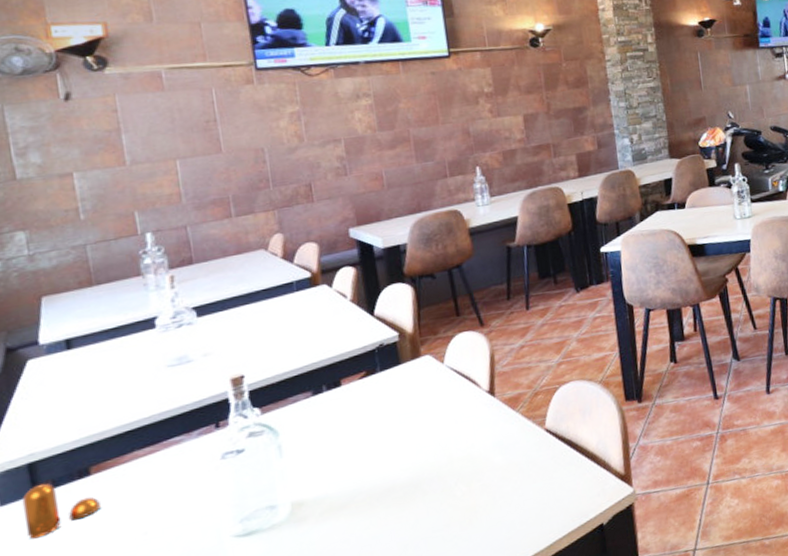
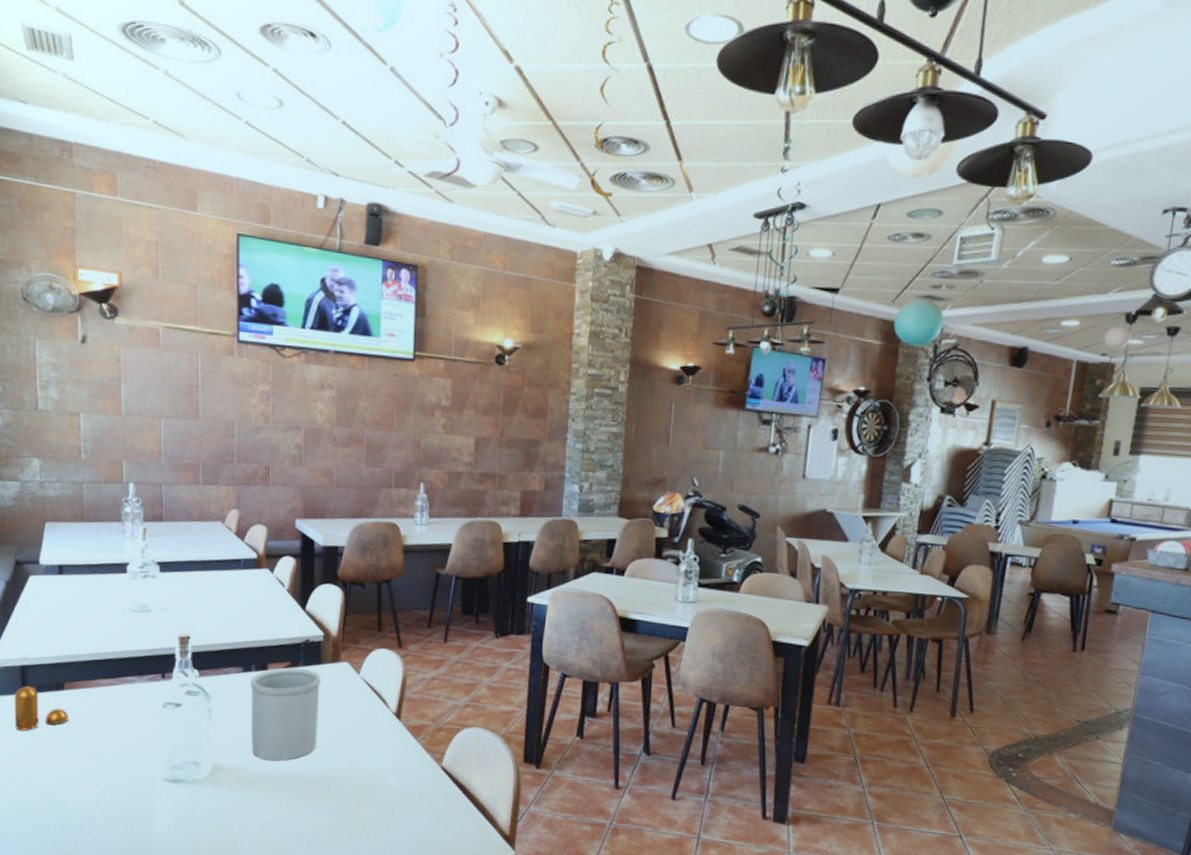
utensil holder: none [323,373,409,480] -> present [250,668,321,761]

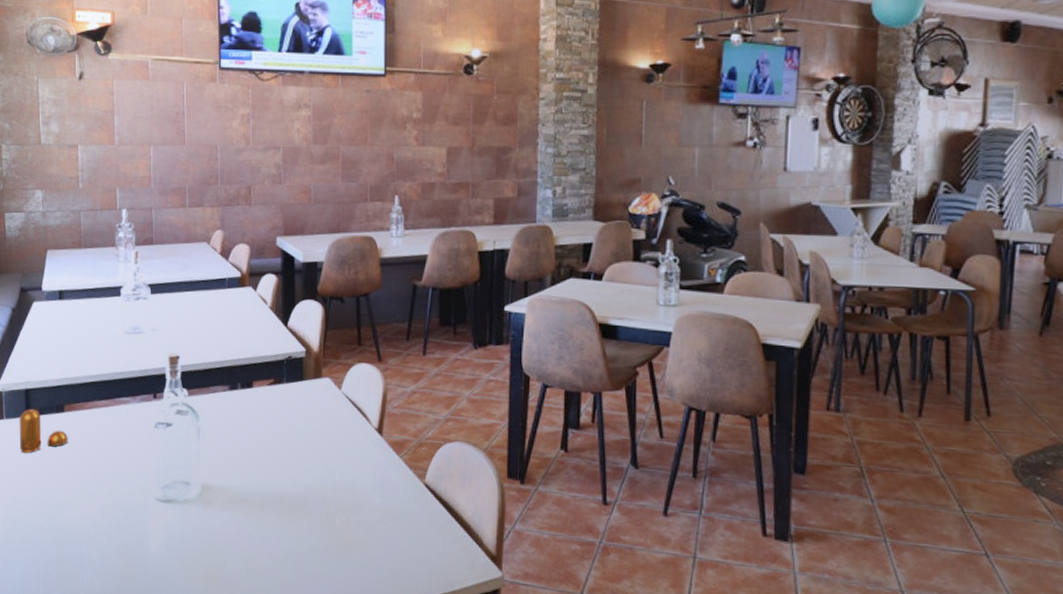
utensil holder: present [250,668,321,761] -> none [237,385,304,480]

